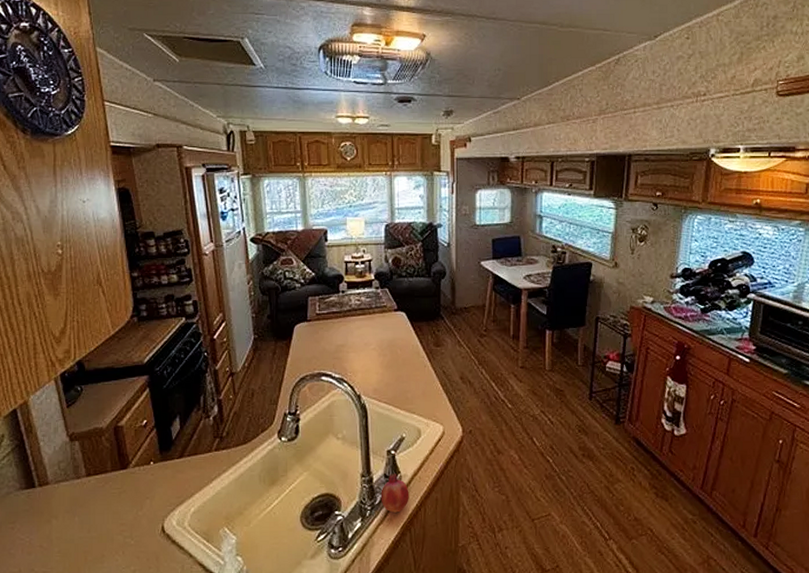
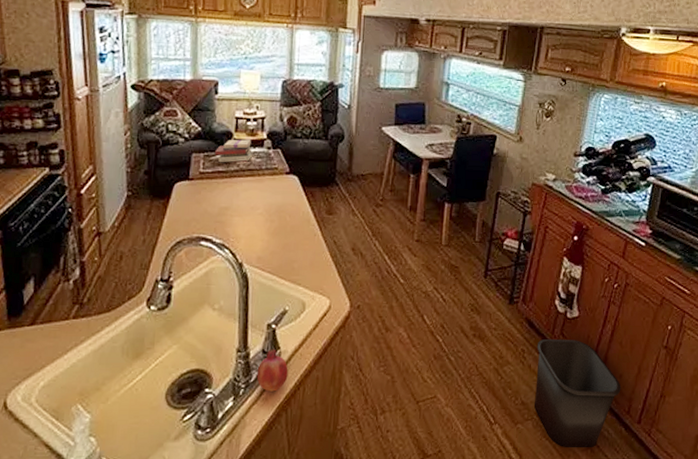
books: none [328,281,363,304] -> present [214,139,253,163]
waste bin: none [646,456,735,562] -> present [534,338,621,448]

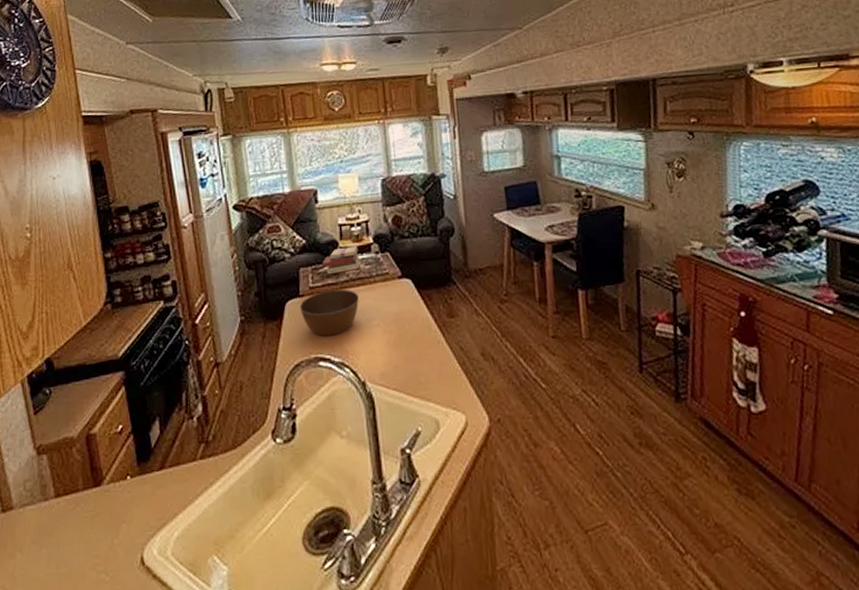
bowl: none [187,177,246,219] -> present [299,289,359,337]
fruit: present [256,349,288,393] -> none [396,478,432,530]
waste bin: present [534,338,621,448] -> none [720,439,842,581]

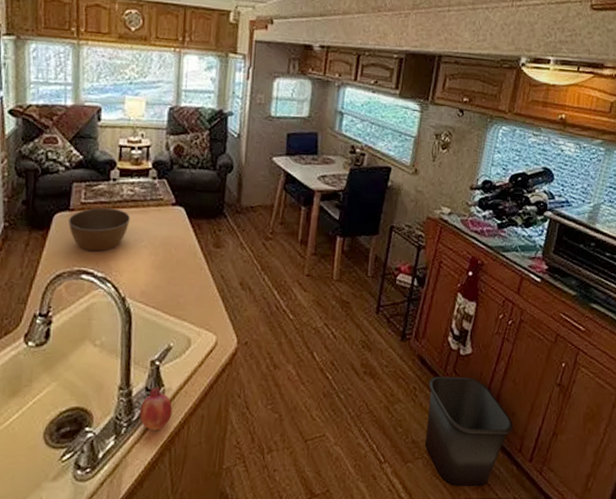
books: present [321,246,362,275] -> none [96,168,138,193]
fruit: none [396,478,432,530] -> present [139,387,173,432]
waste bin: none [720,439,842,581] -> present [425,376,514,487]

